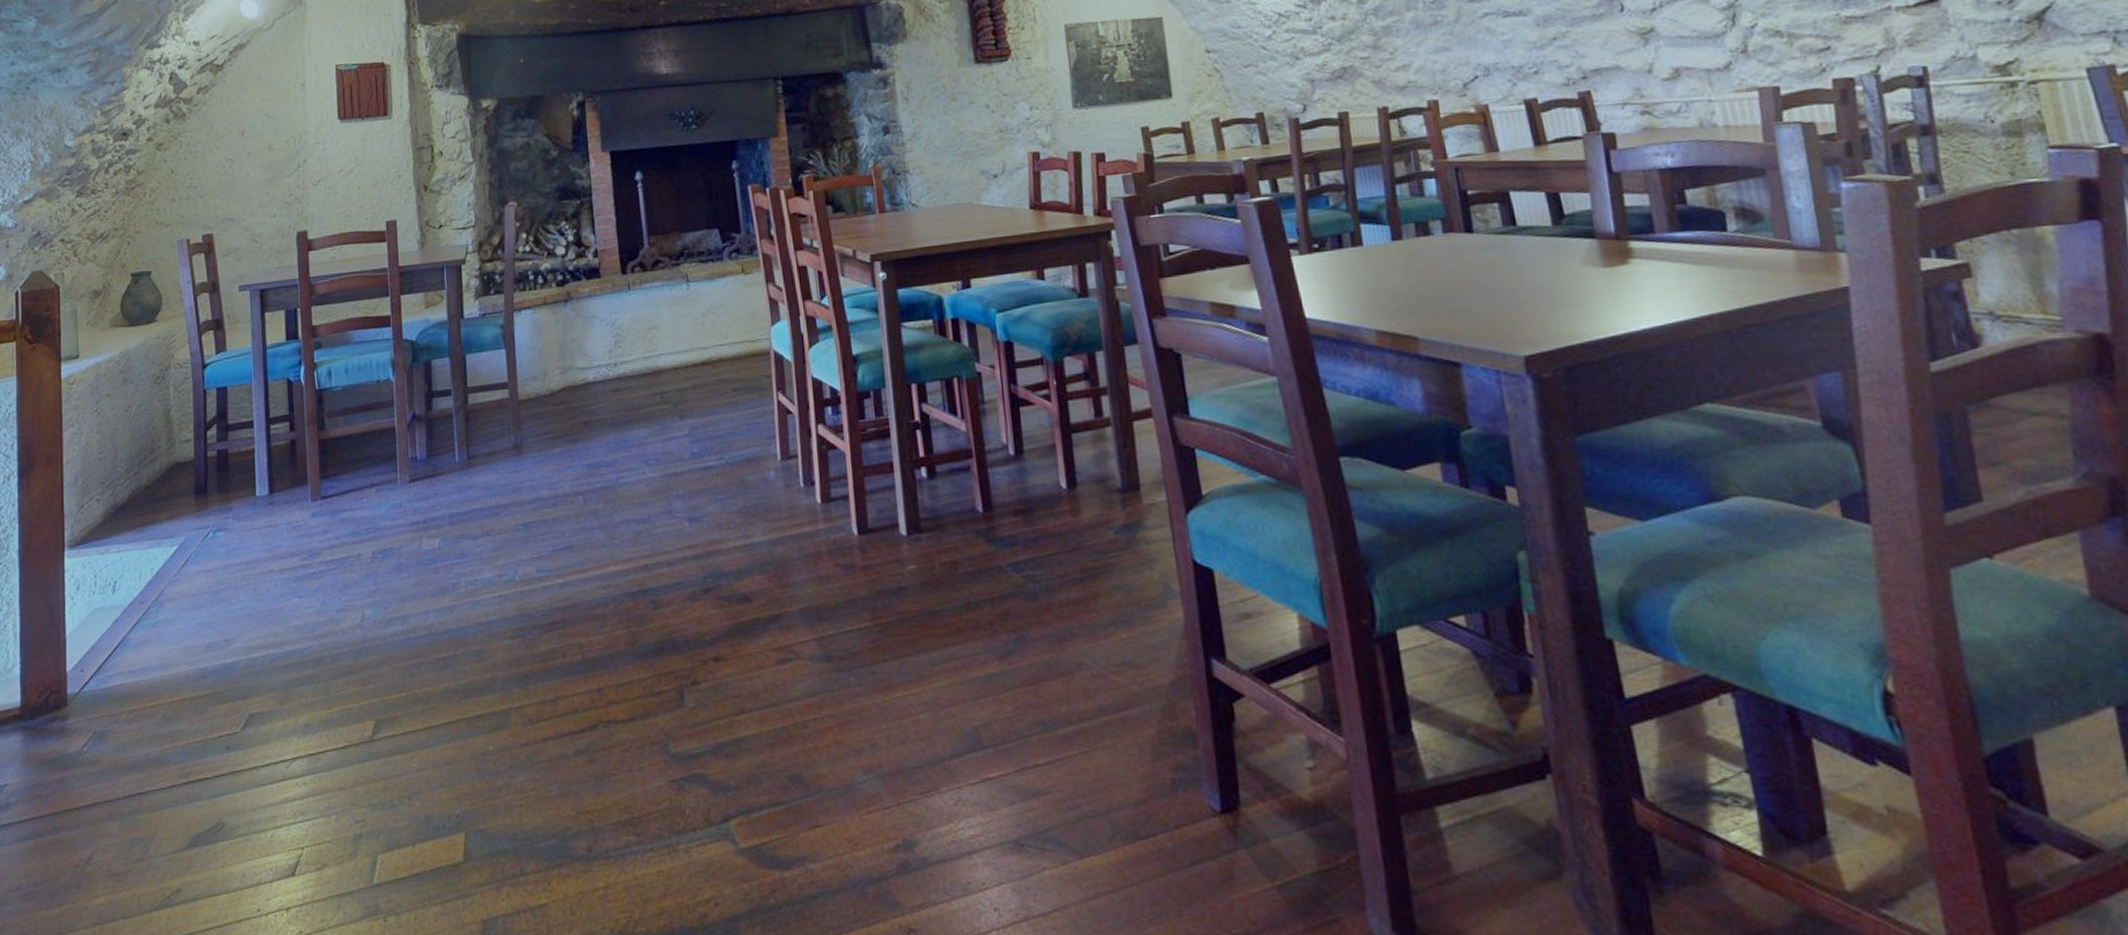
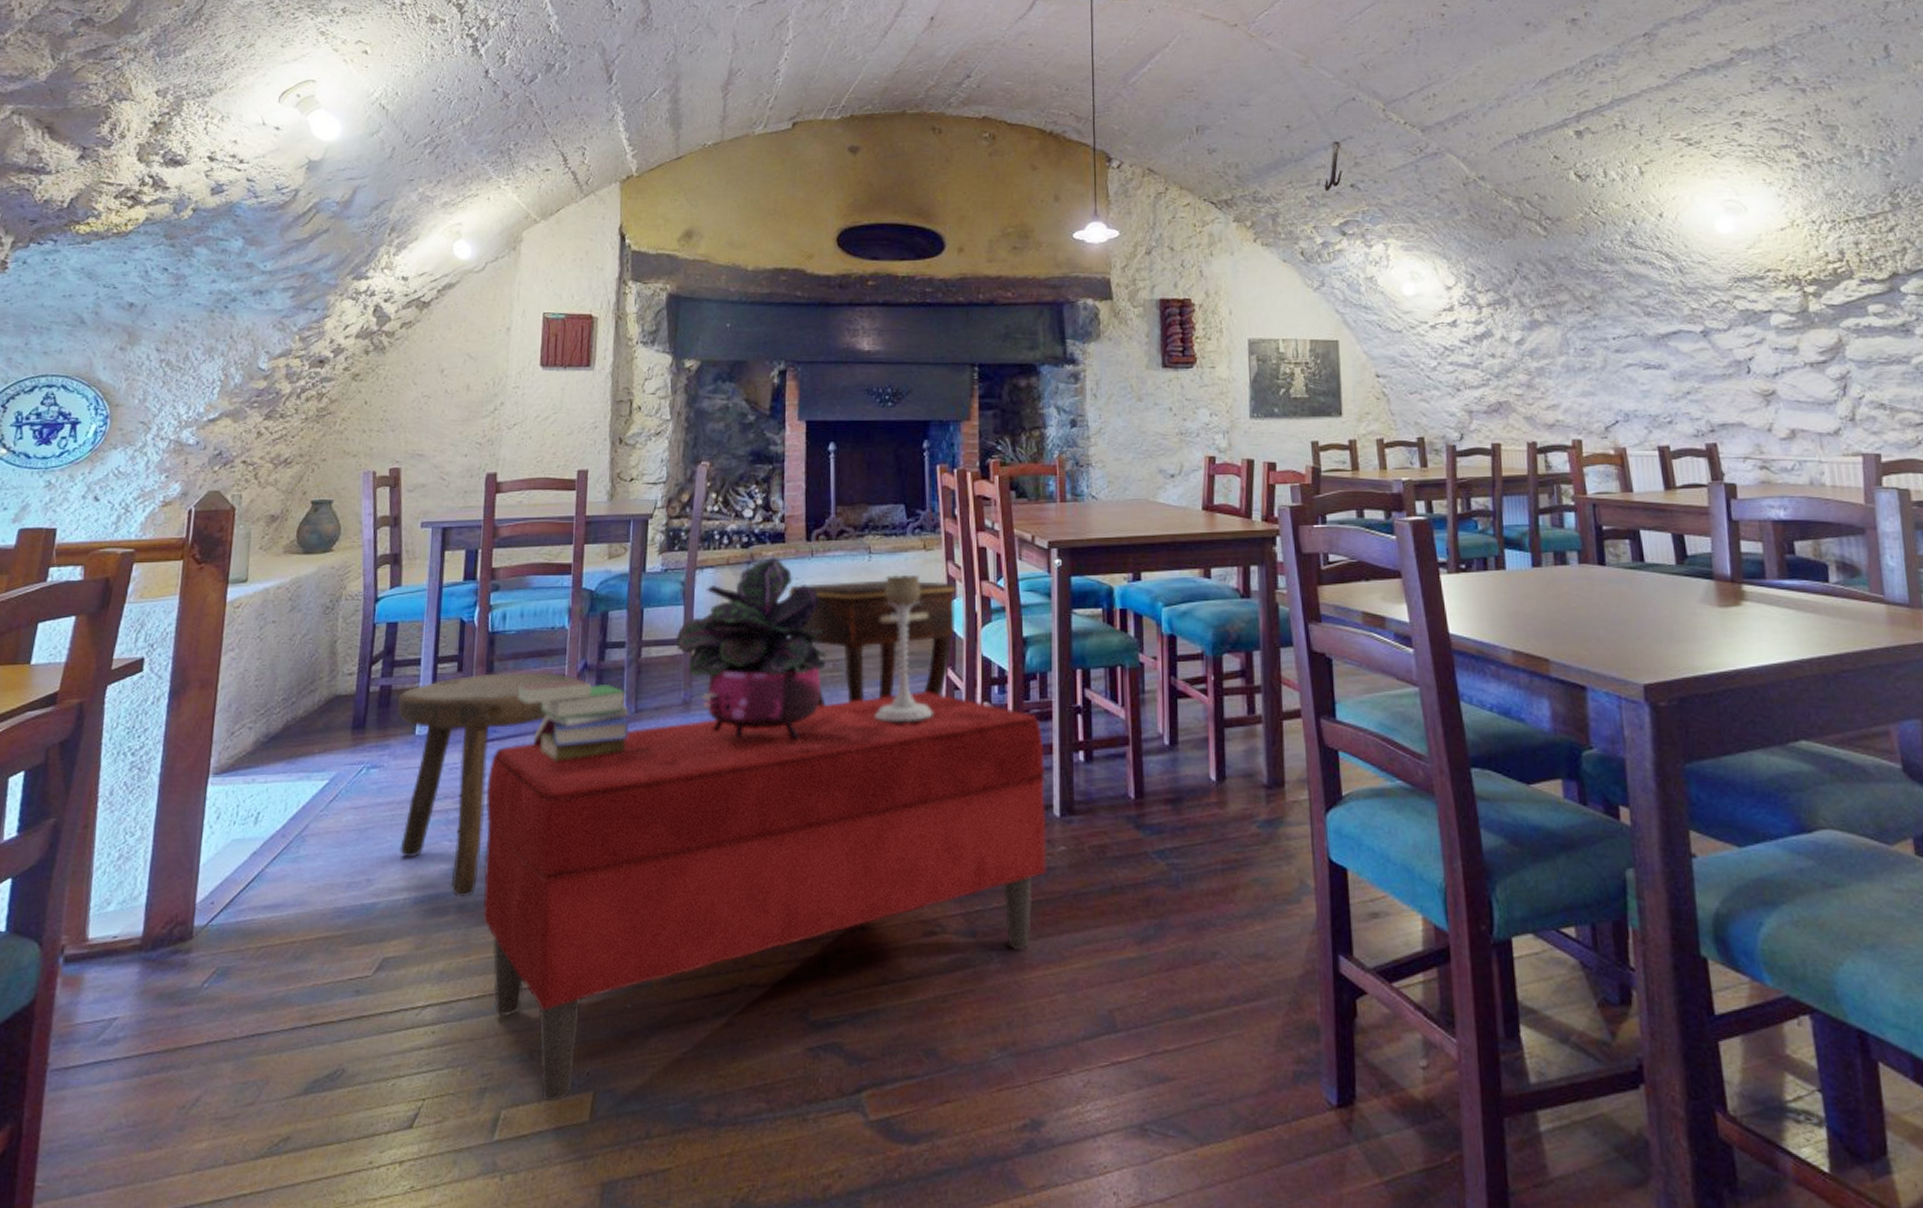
stool: none [234,426,409,652] -> present [396,672,579,898]
bench: none [330,417,899,845] -> present [482,690,1047,1102]
book: none [350,430,464,513] -> present [517,679,630,762]
potted plant: none [500,292,654,479] -> present [675,557,827,742]
side table: none [609,304,782,441] -> present [789,580,957,706]
candle holder: none [706,300,767,451] -> present [875,575,933,721]

